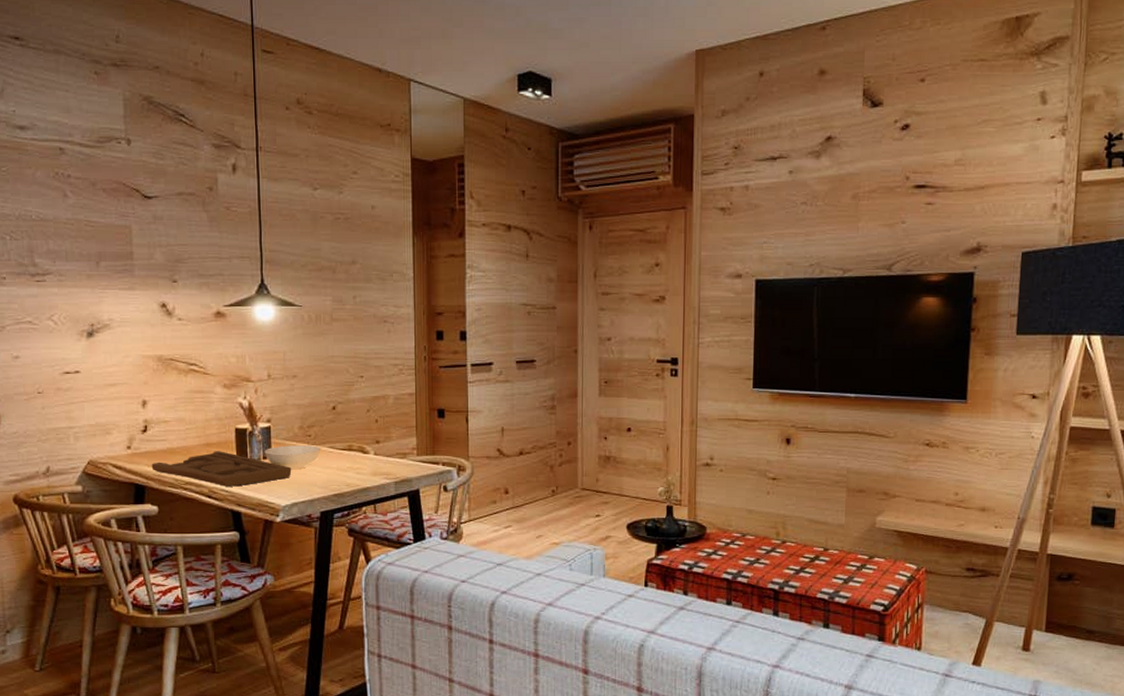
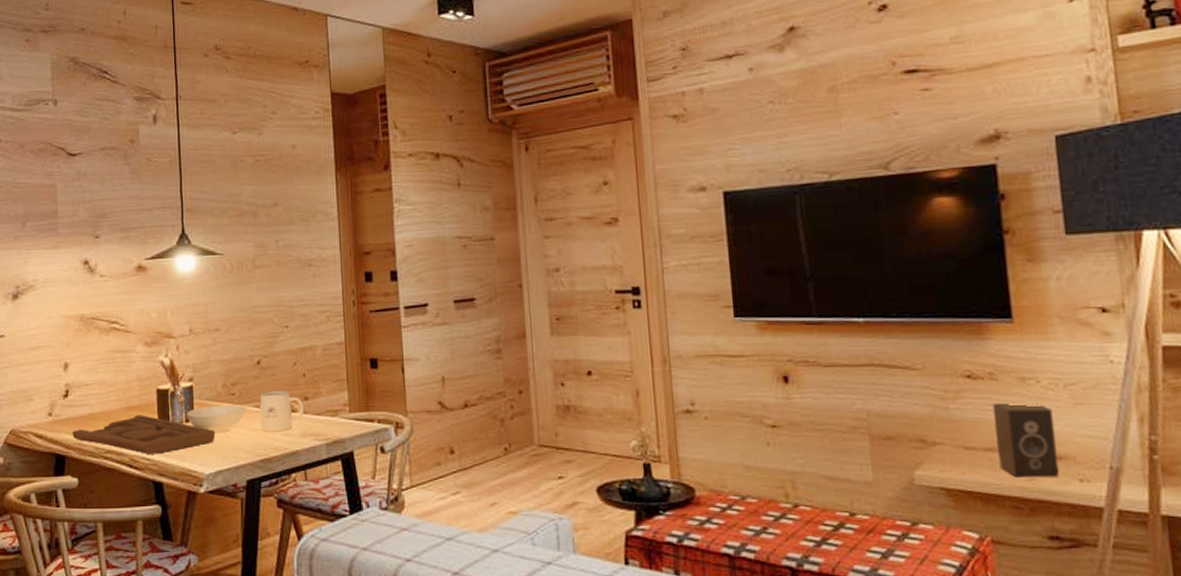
mug: none [333,434,376,470] -> present [259,391,305,432]
speaker: none [940,467,984,525] -> present [993,403,1060,479]

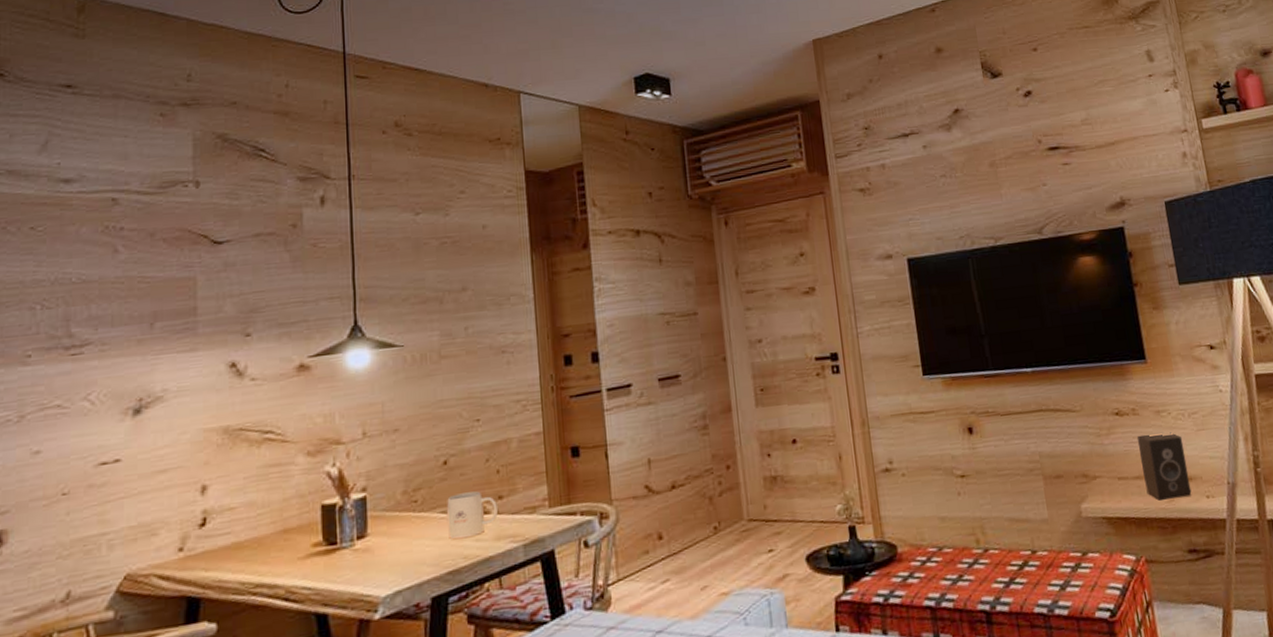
decorative tray: present [72,415,216,454] -> none [210,536,394,583]
bowl: present [186,405,246,433] -> none [358,512,431,548]

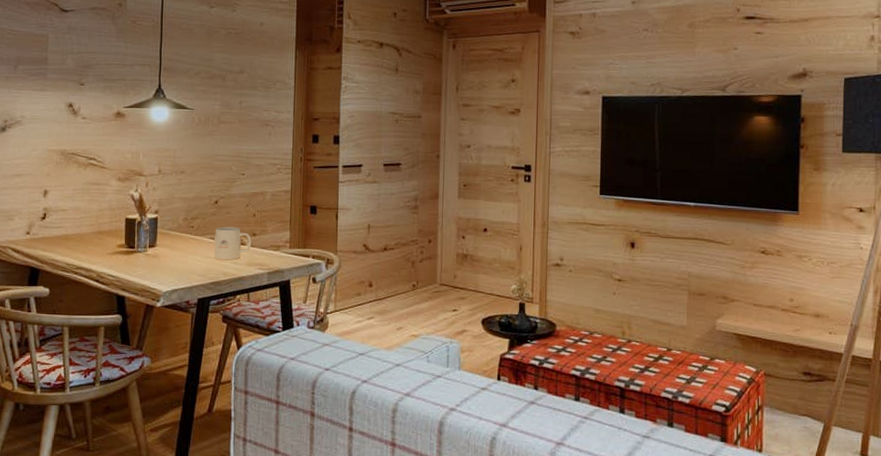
speaker: present [1138,432,1192,501] -> none [776,274,818,331]

